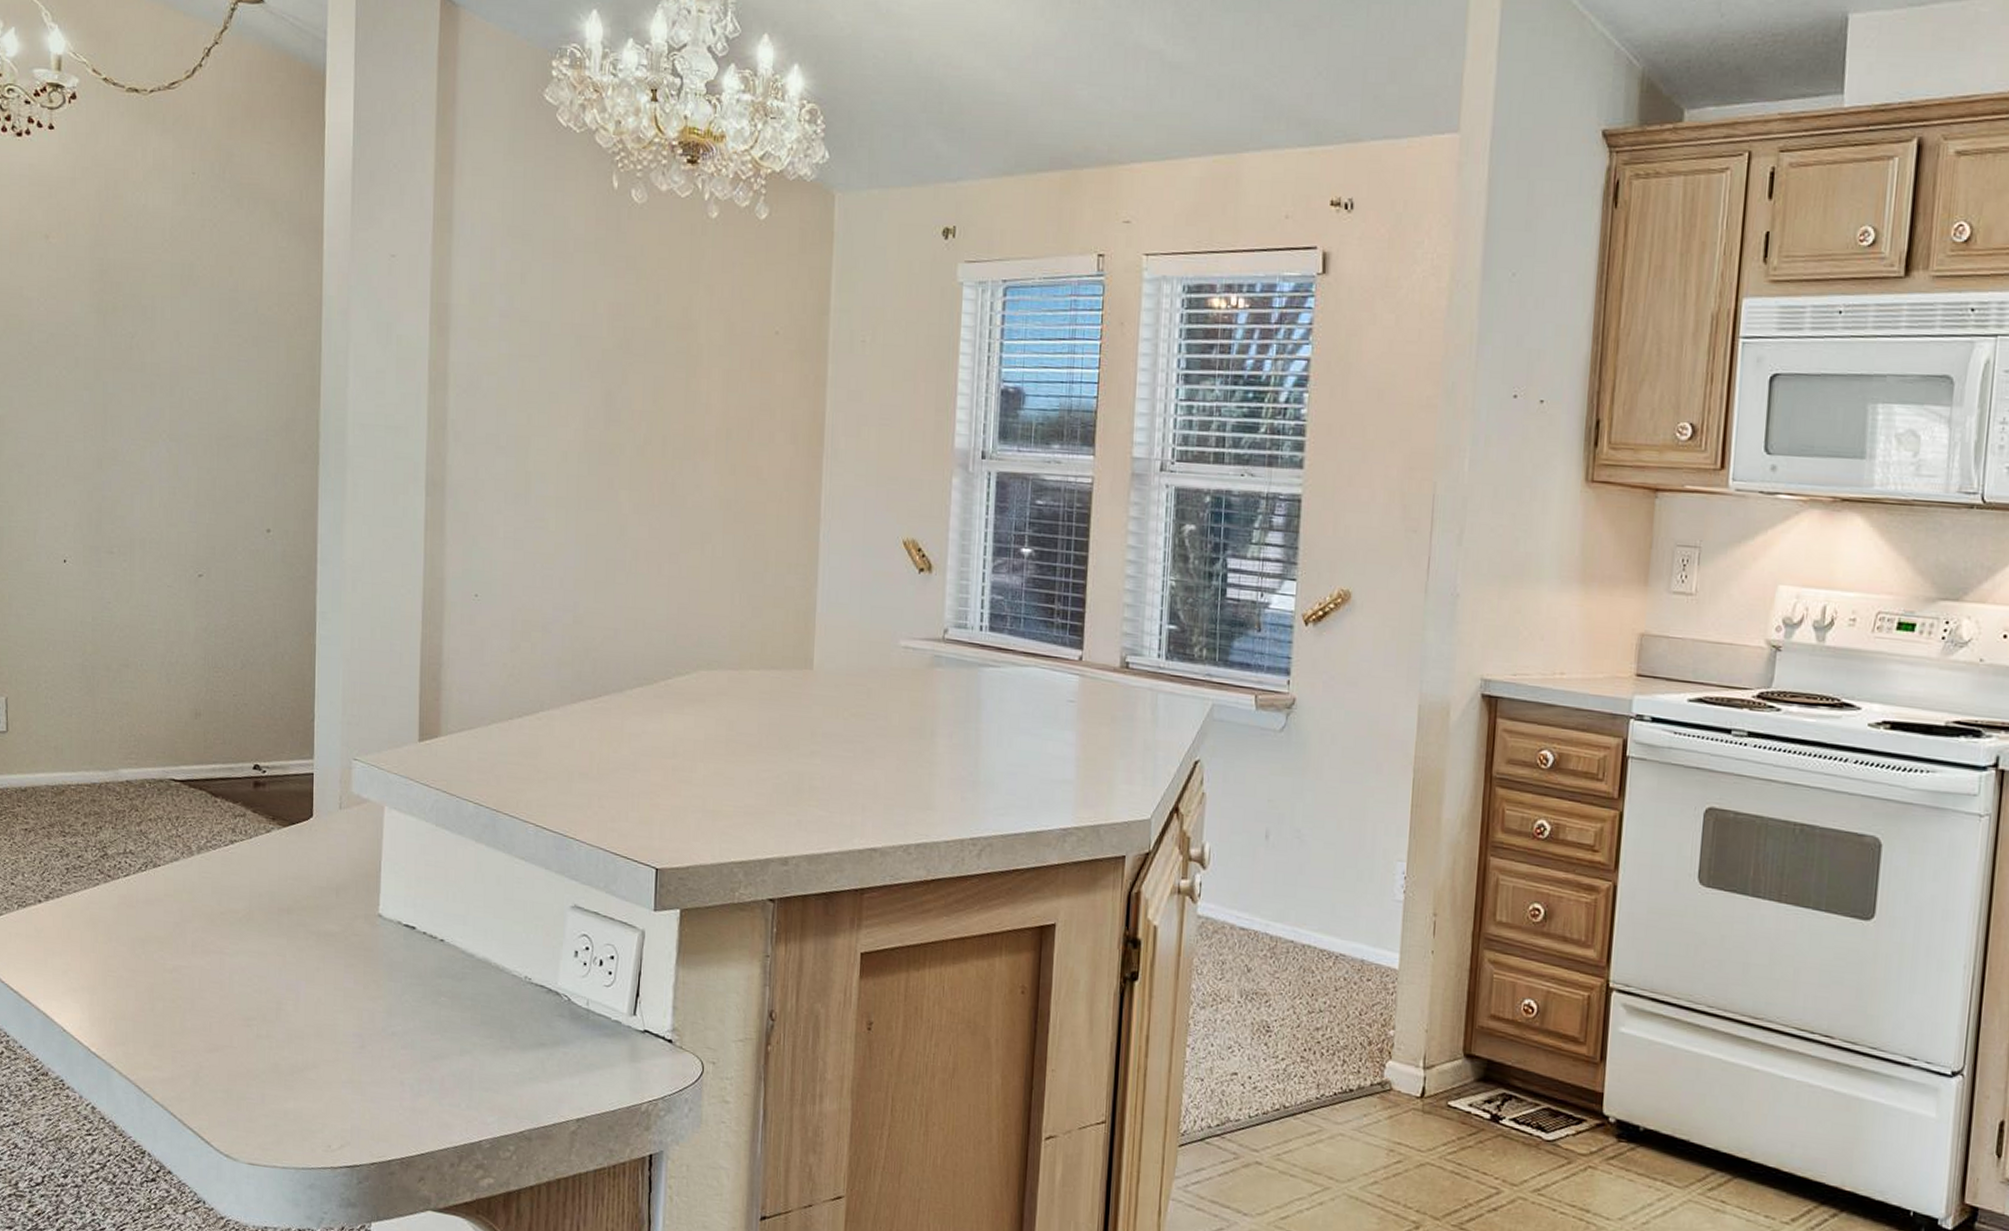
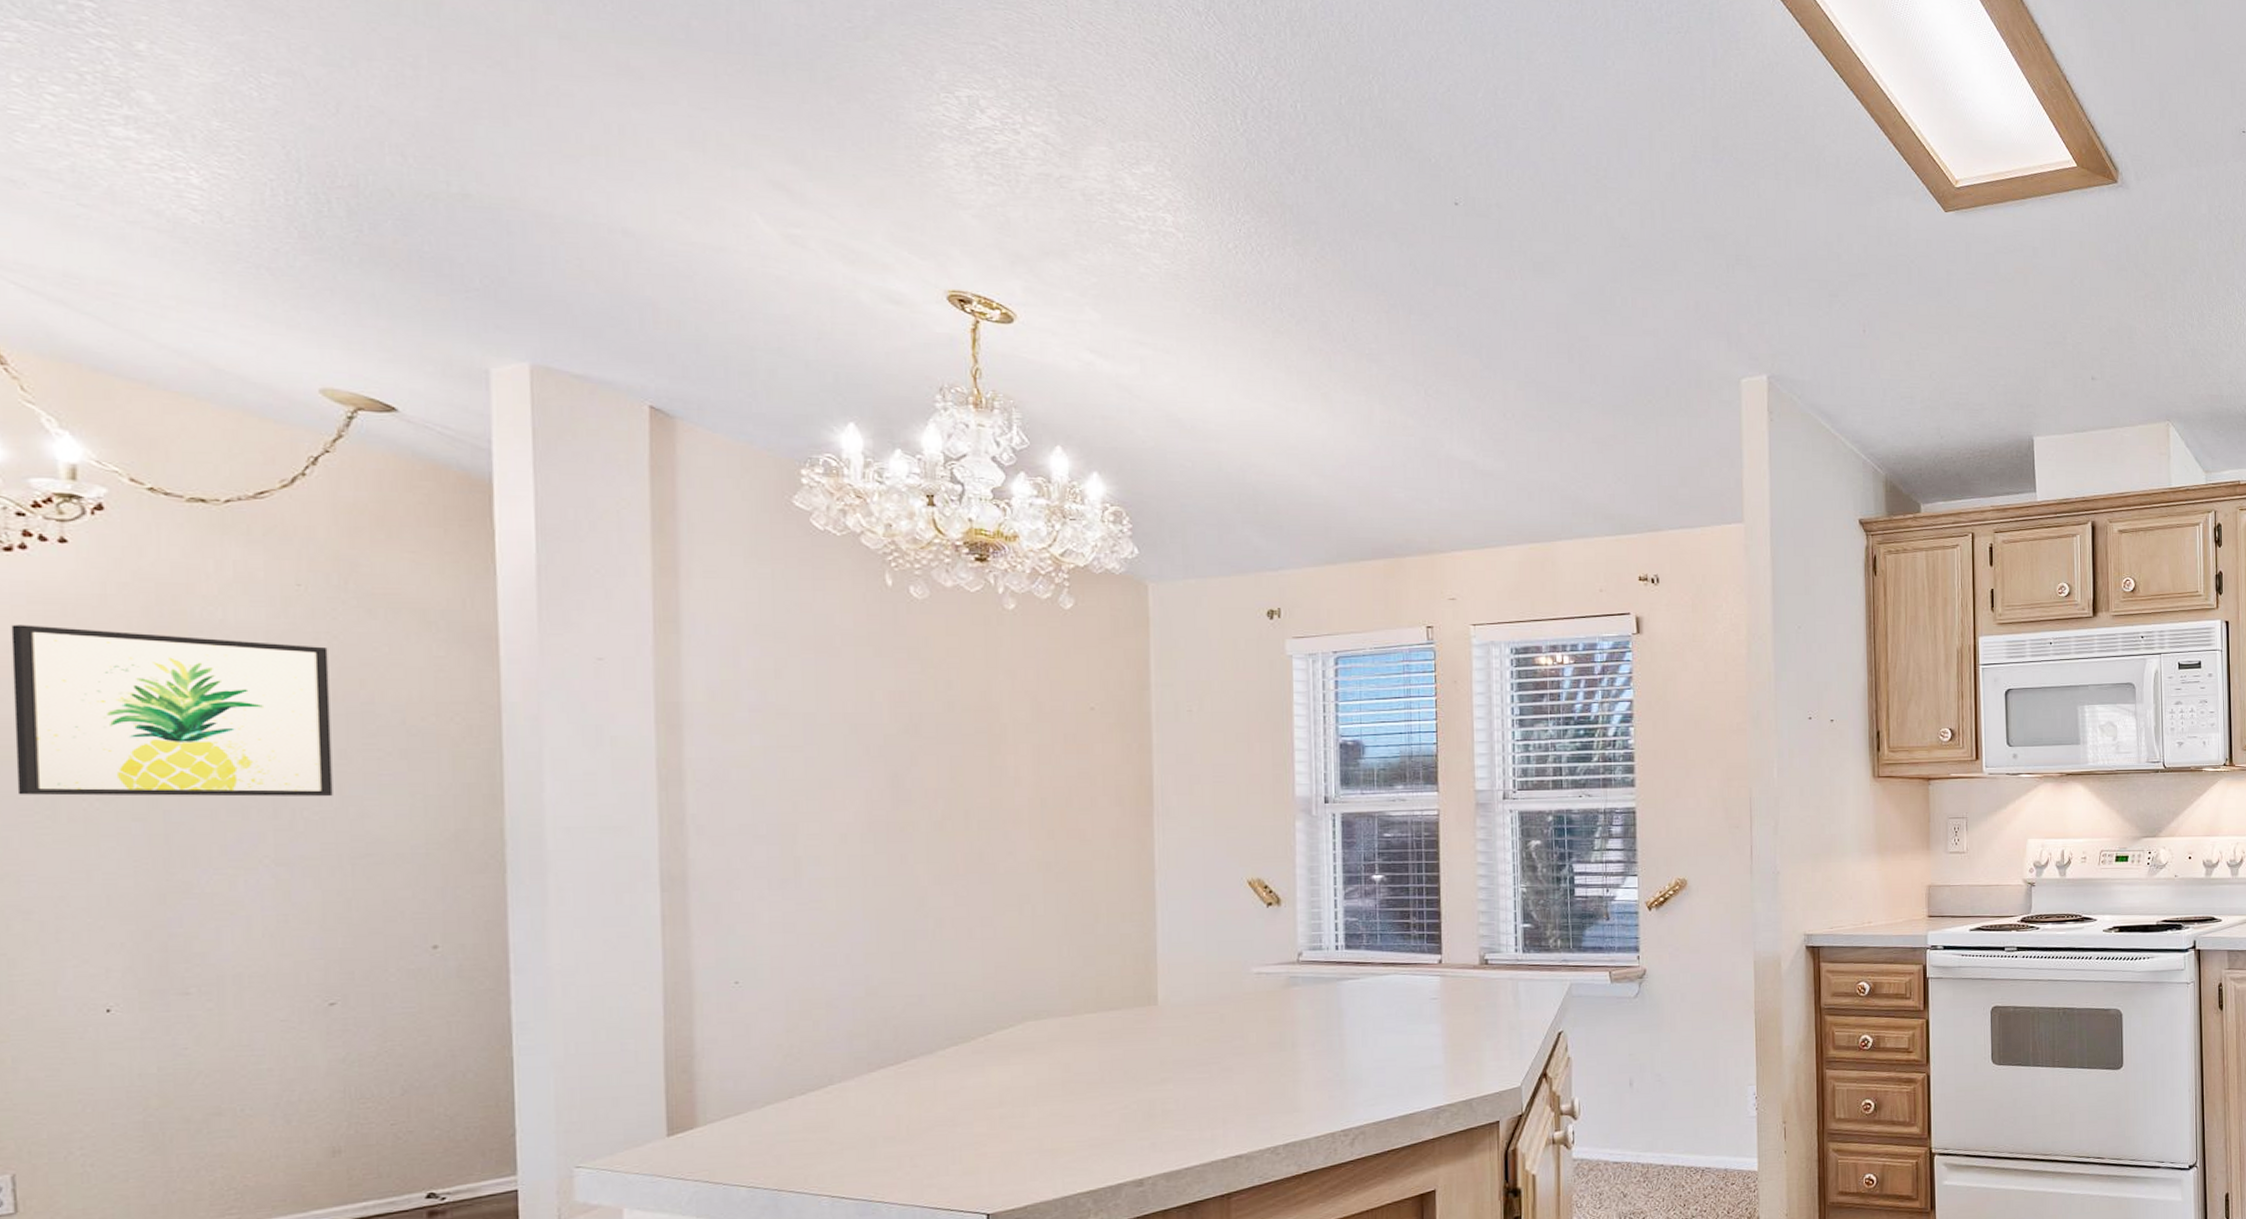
wall art: none [18,204,210,379] -> present [11,624,333,797]

